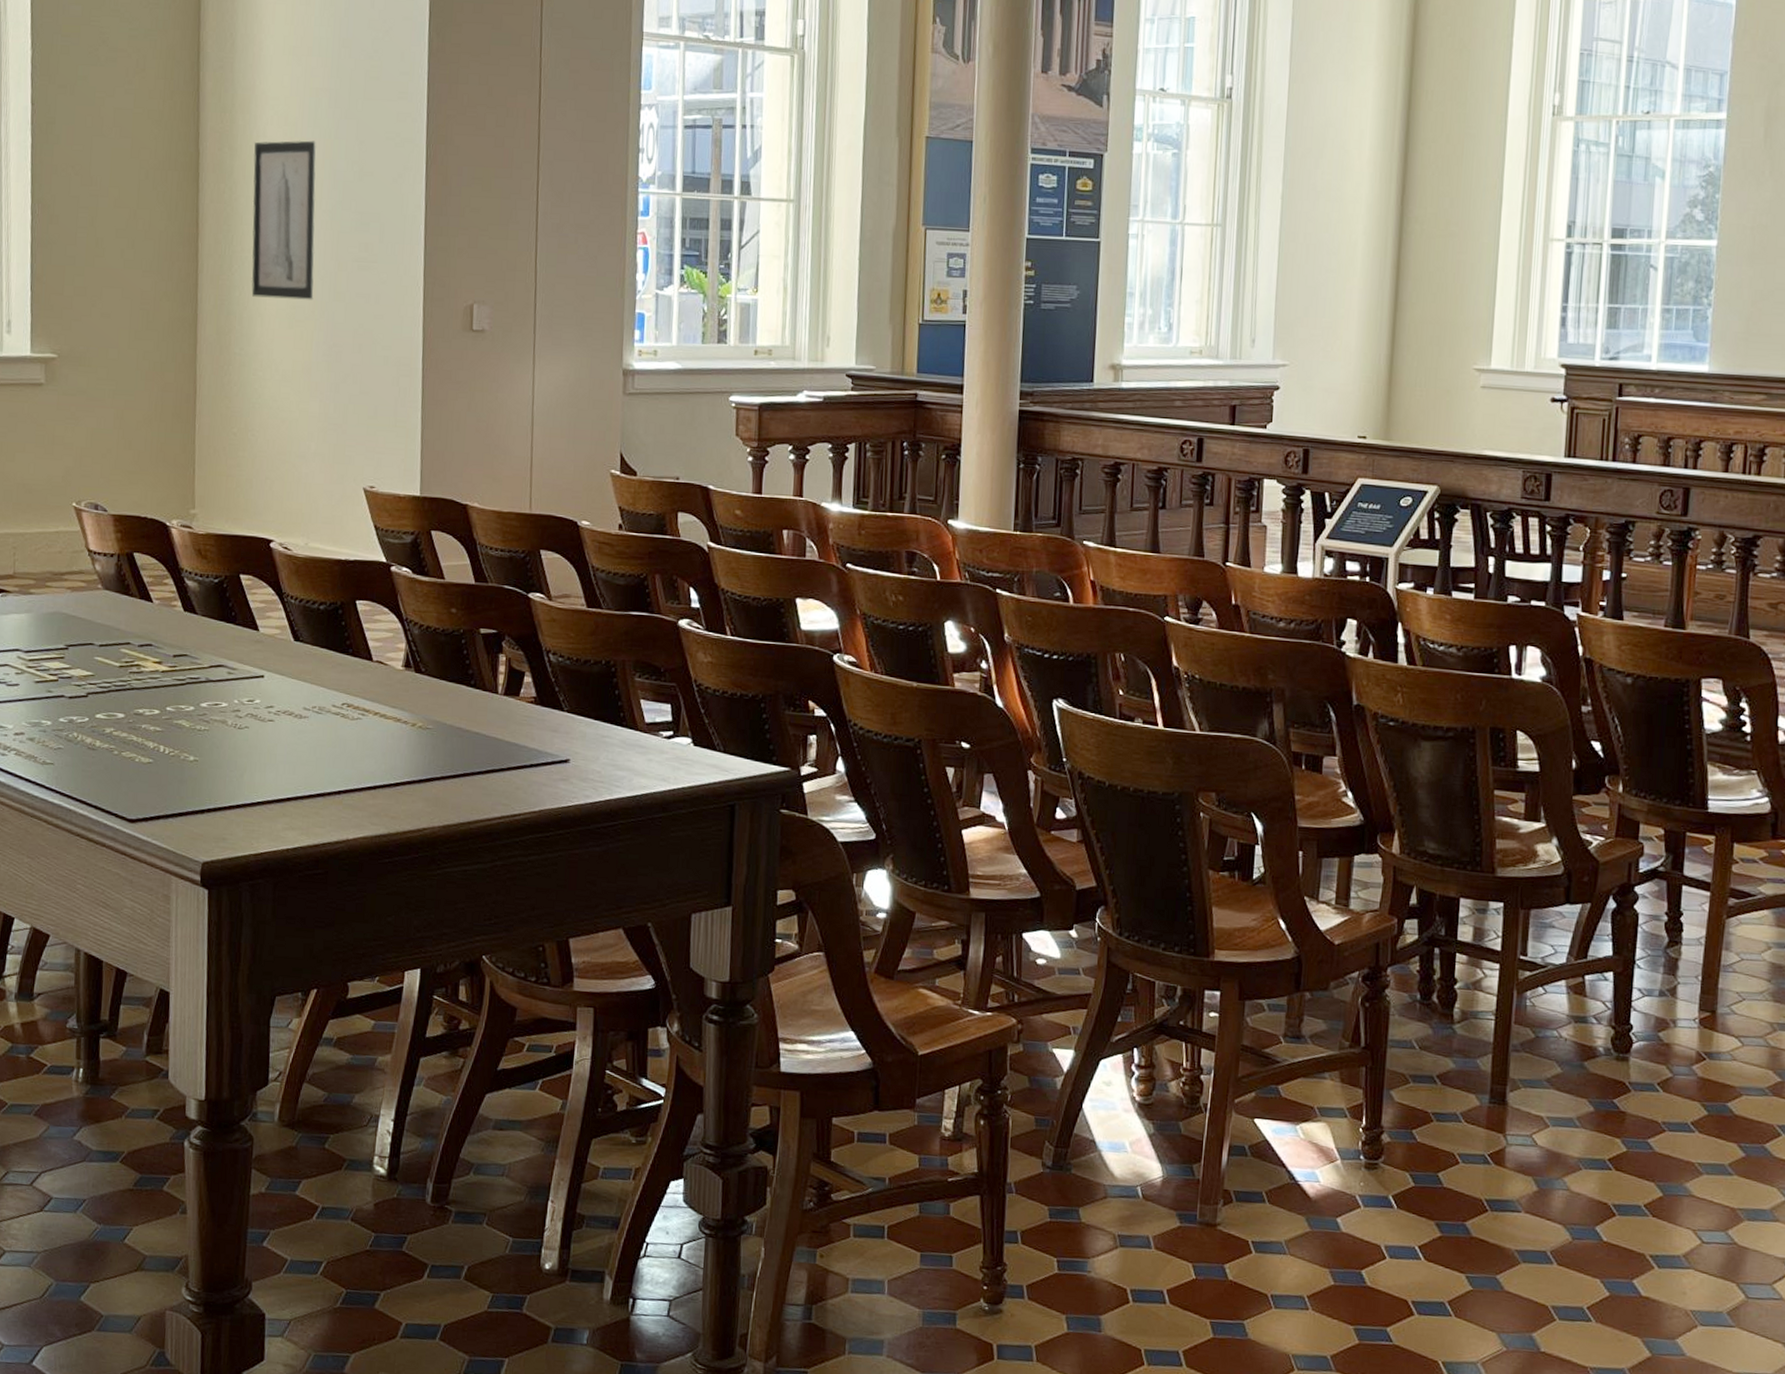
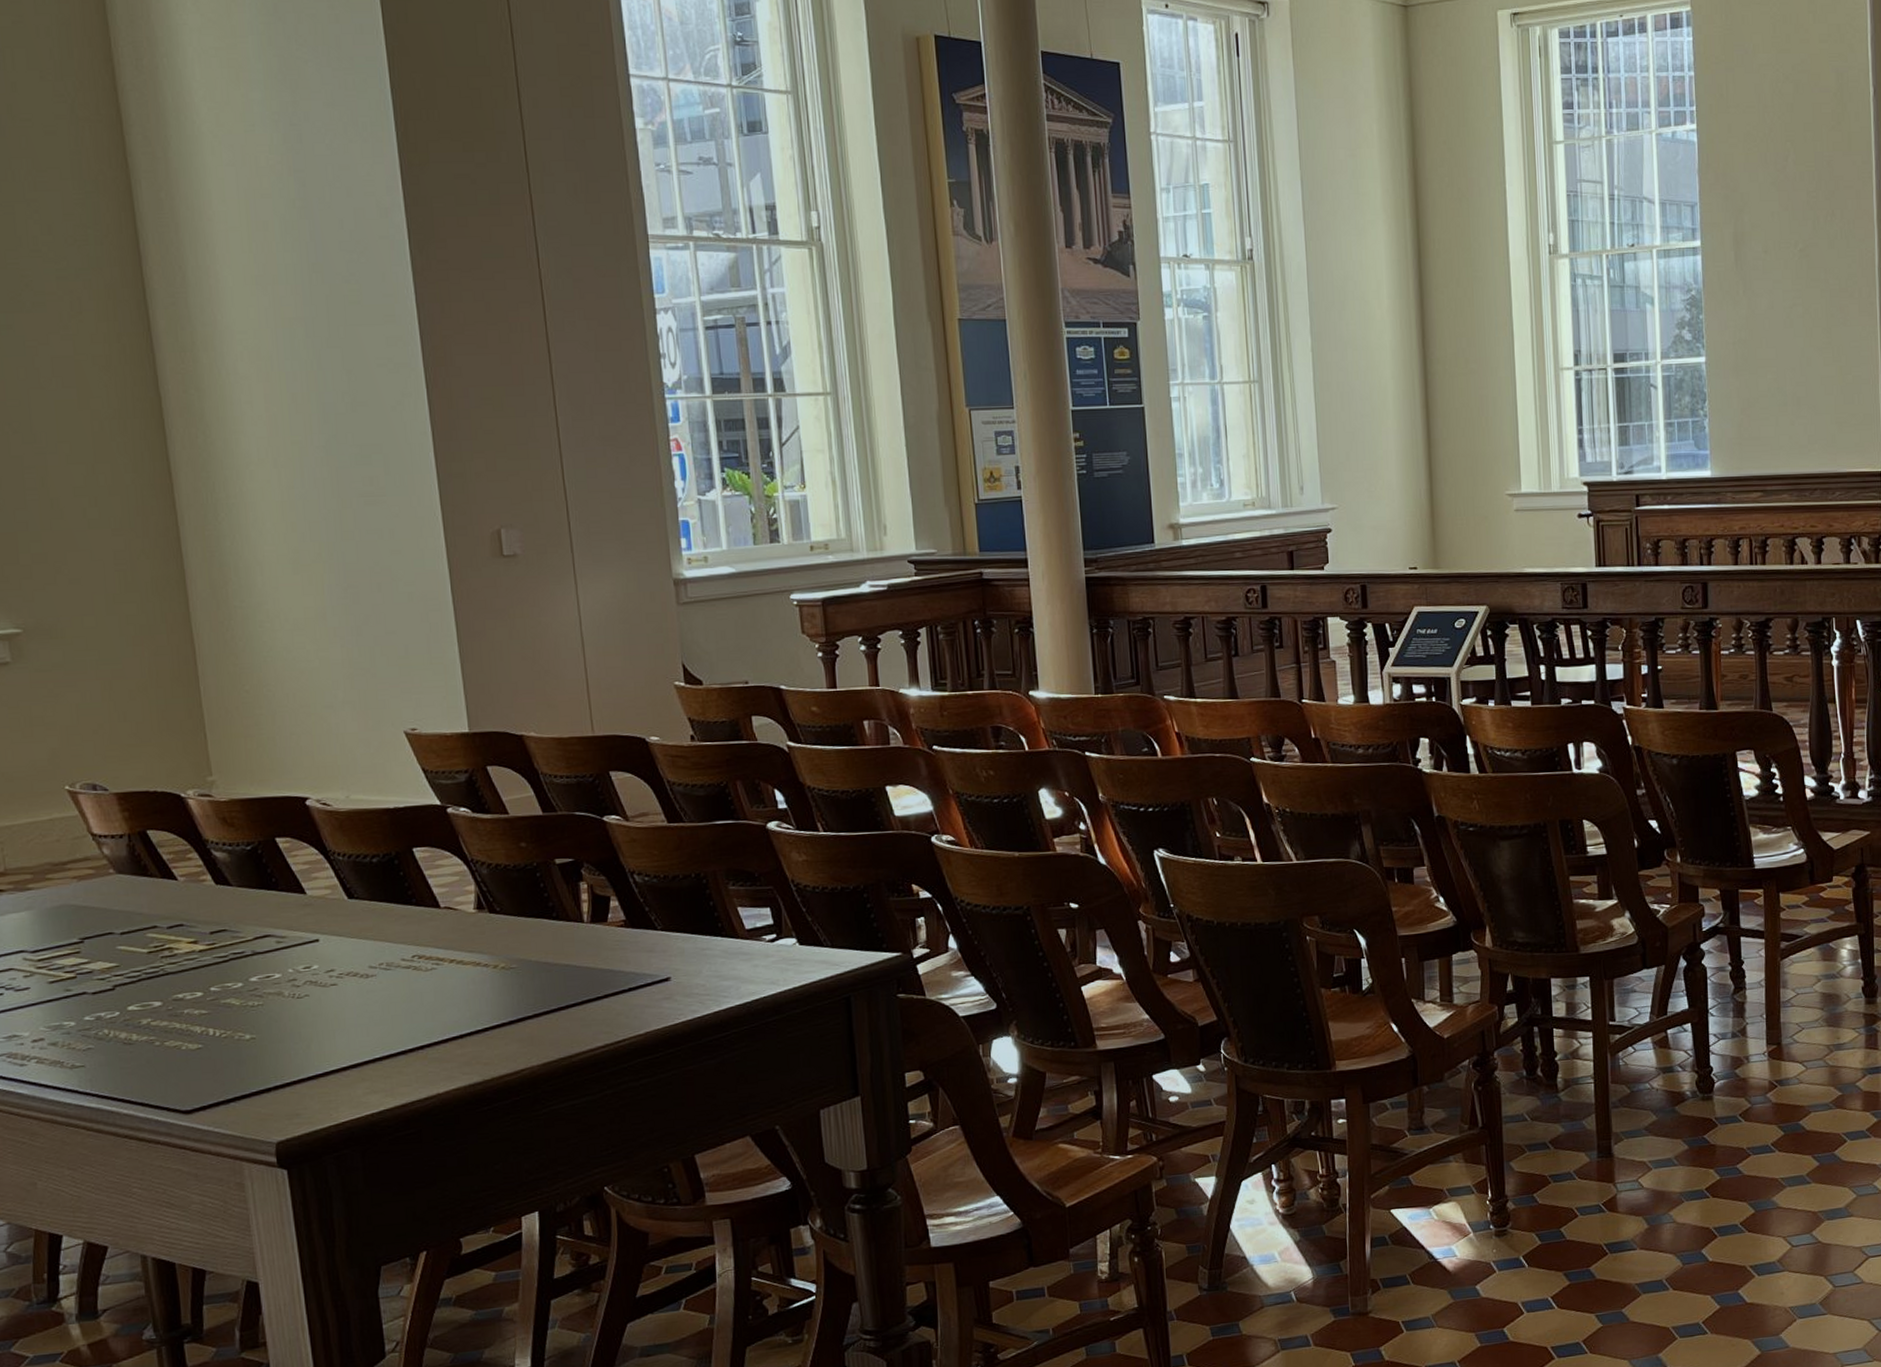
wall art: present [251,140,317,300] -> none [225,374,318,545]

